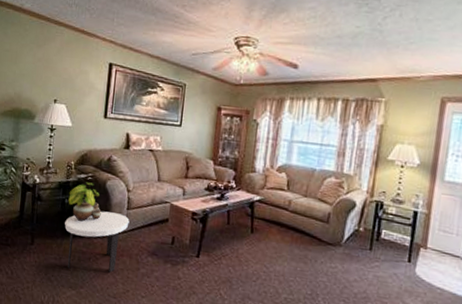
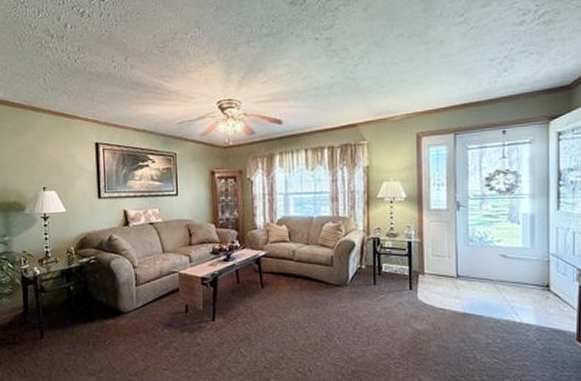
side table: present [64,211,130,273] -> none [73,291,140,356]
potted plant: present [68,182,101,222] -> none [73,265,110,306]

